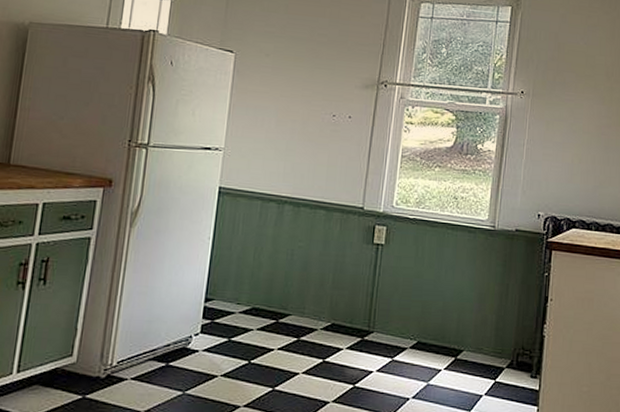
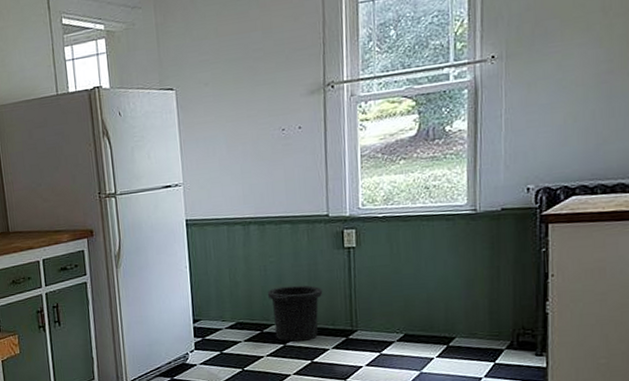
trash can: none [289,275,346,337] -> present [267,285,323,342]

